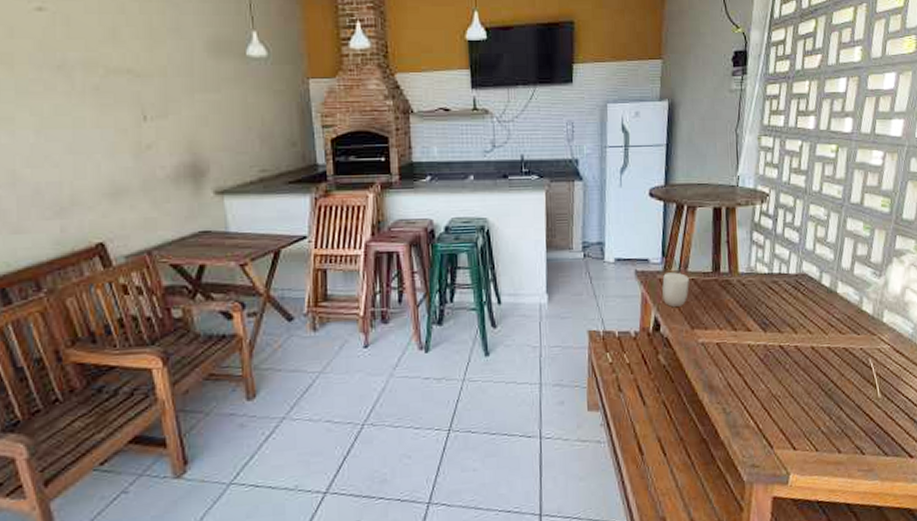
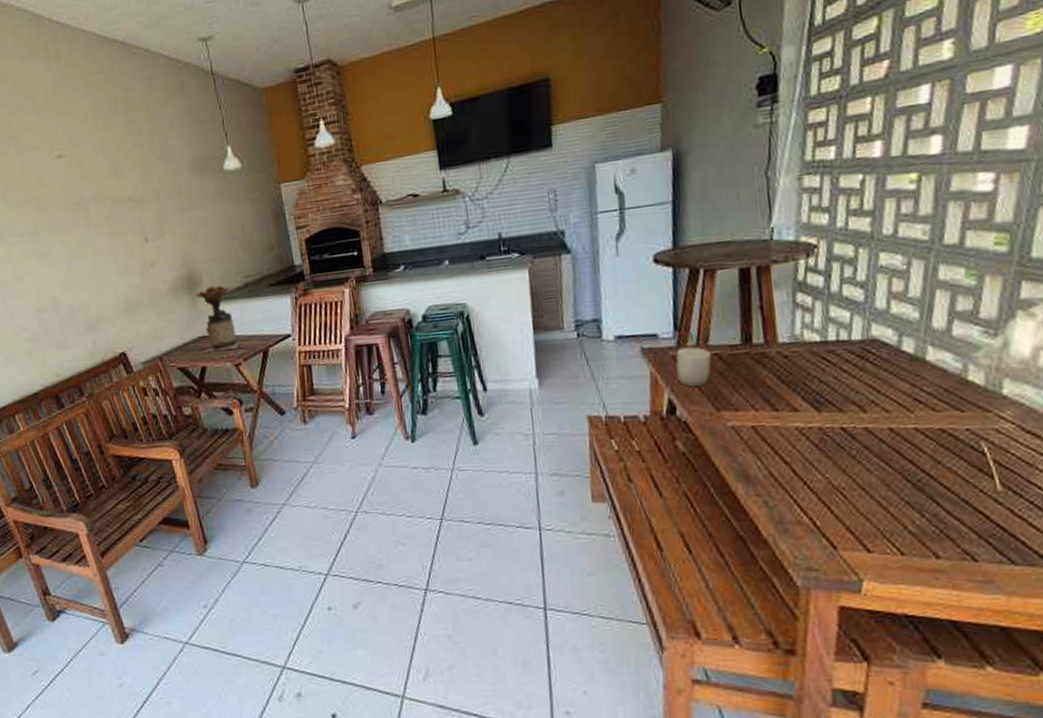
decorative planter: none [200,177,250,250] -> present [196,286,241,353]

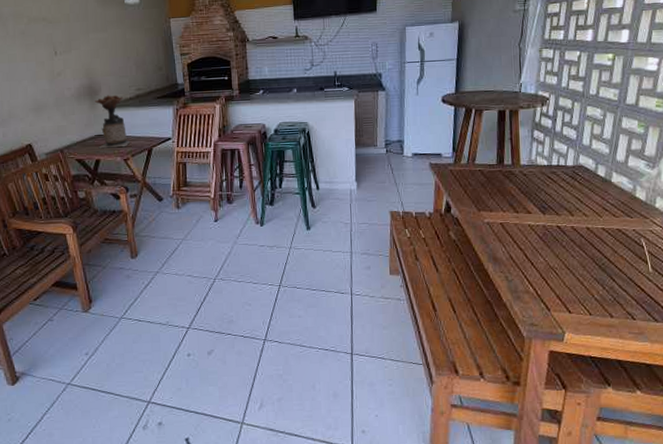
cup: present [675,347,712,388] -> none [453,164,477,194]

